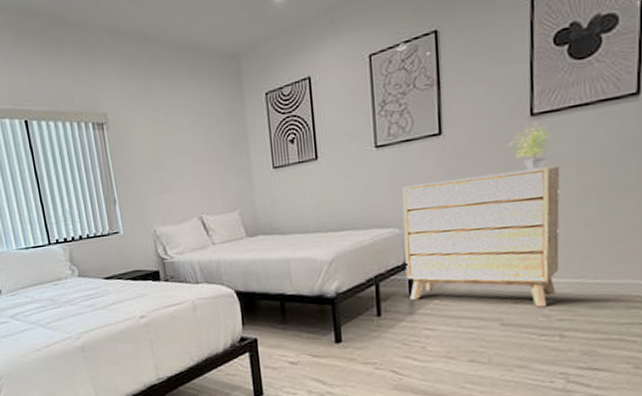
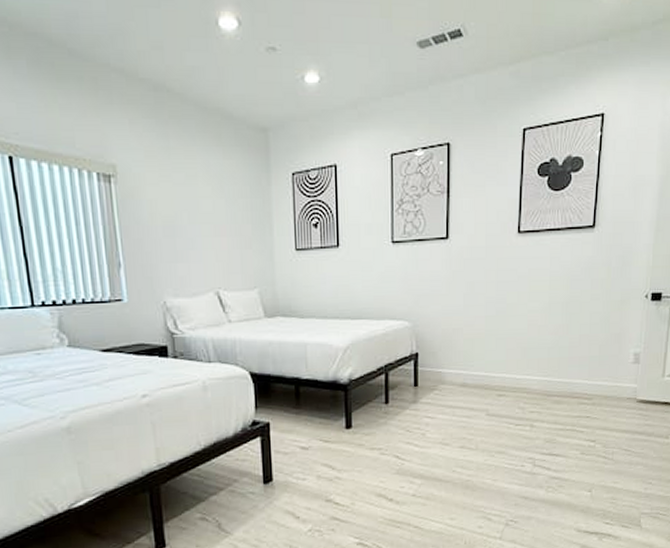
dresser: present [402,165,560,307] -> none [412,278,537,400]
potted plant: present [508,121,555,171] -> none [500,238,535,280]

